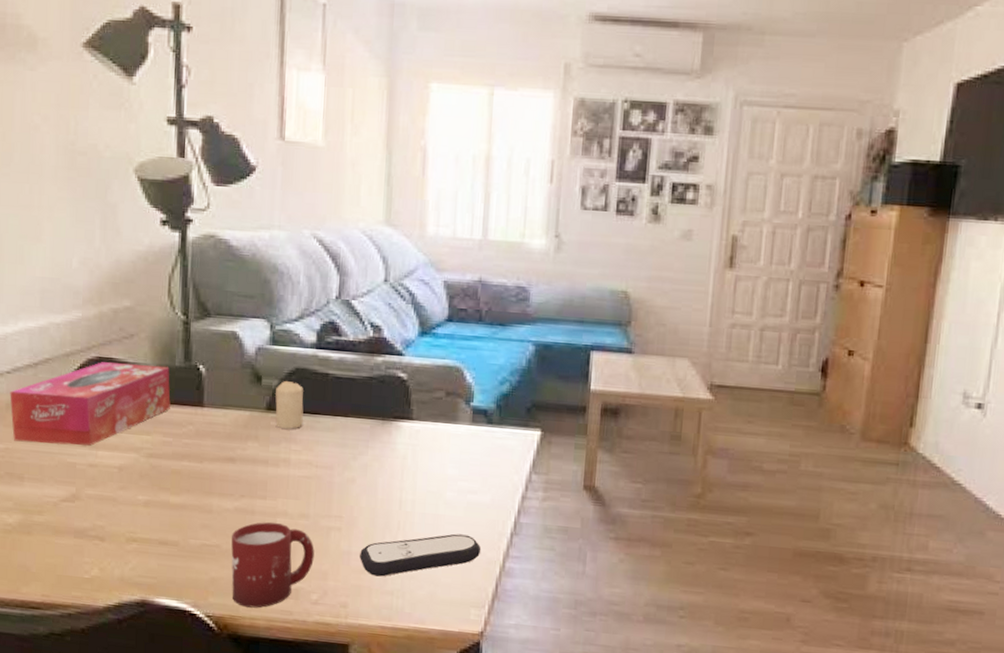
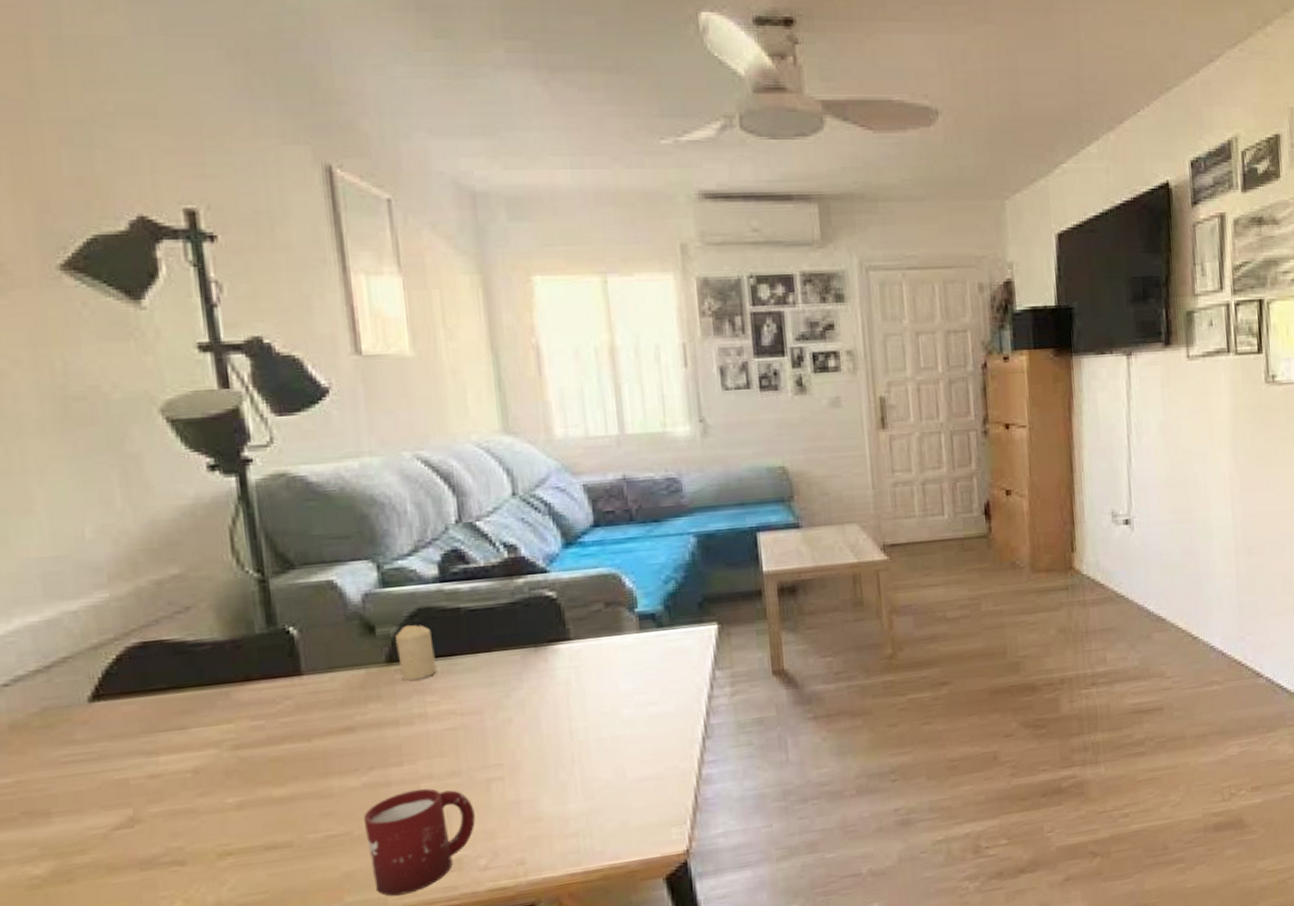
tissue box: present [10,362,171,446] -> none [12,636,256,770]
remote control: present [360,533,481,577] -> none [531,750,673,821]

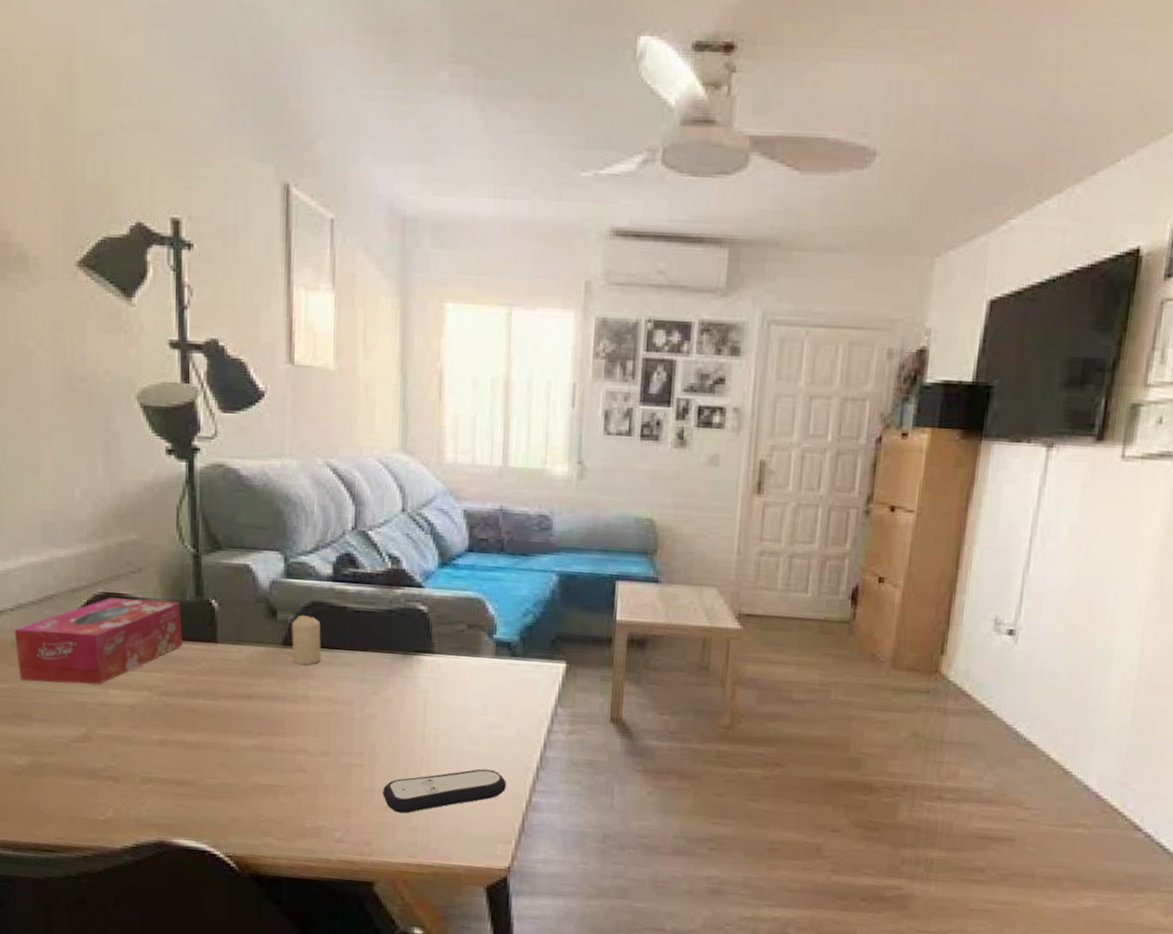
tissue box: none [12,636,256,770] -> present [14,598,183,684]
cup: present [363,788,475,897] -> none [249,759,336,847]
remote control: none [531,750,673,821] -> present [383,769,507,814]

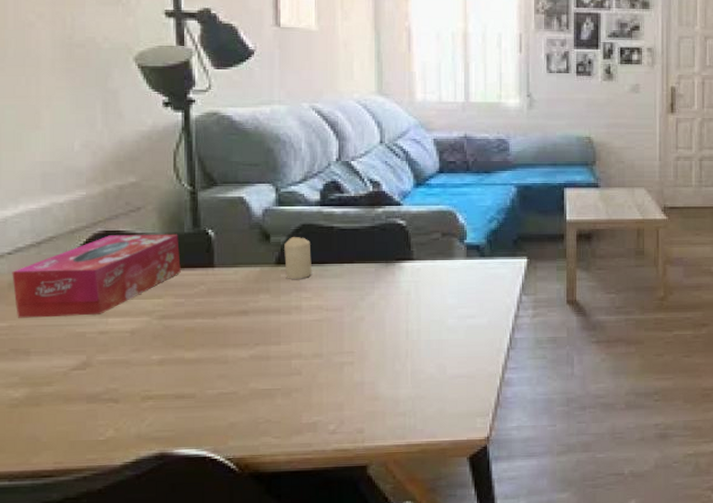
remote control: present [383,769,507,814] -> none [373,354,483,401]

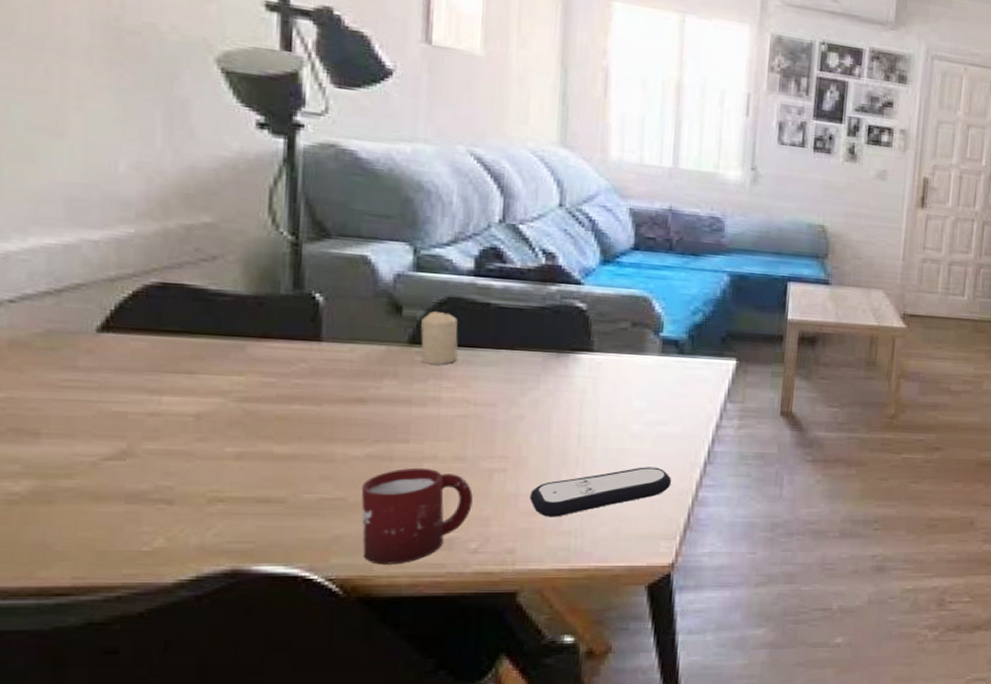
tissue box: present [12,234,181,318] -> none [14,289,273,391]
cup: none [247,364,329,446] -> present [361,467,473,565]
remote control: none [373,354,483,401] -> present [530,467,672,517]

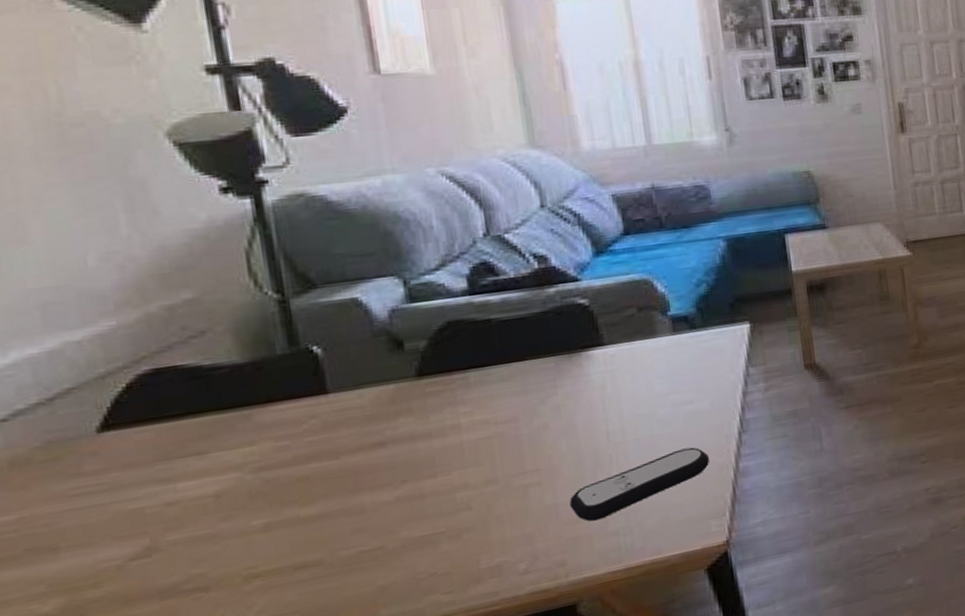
cup: present [361,467,473,565] -> none [397,497,514,607]
candle: present [420,311,458,364] -> none [425,337,469,393]

